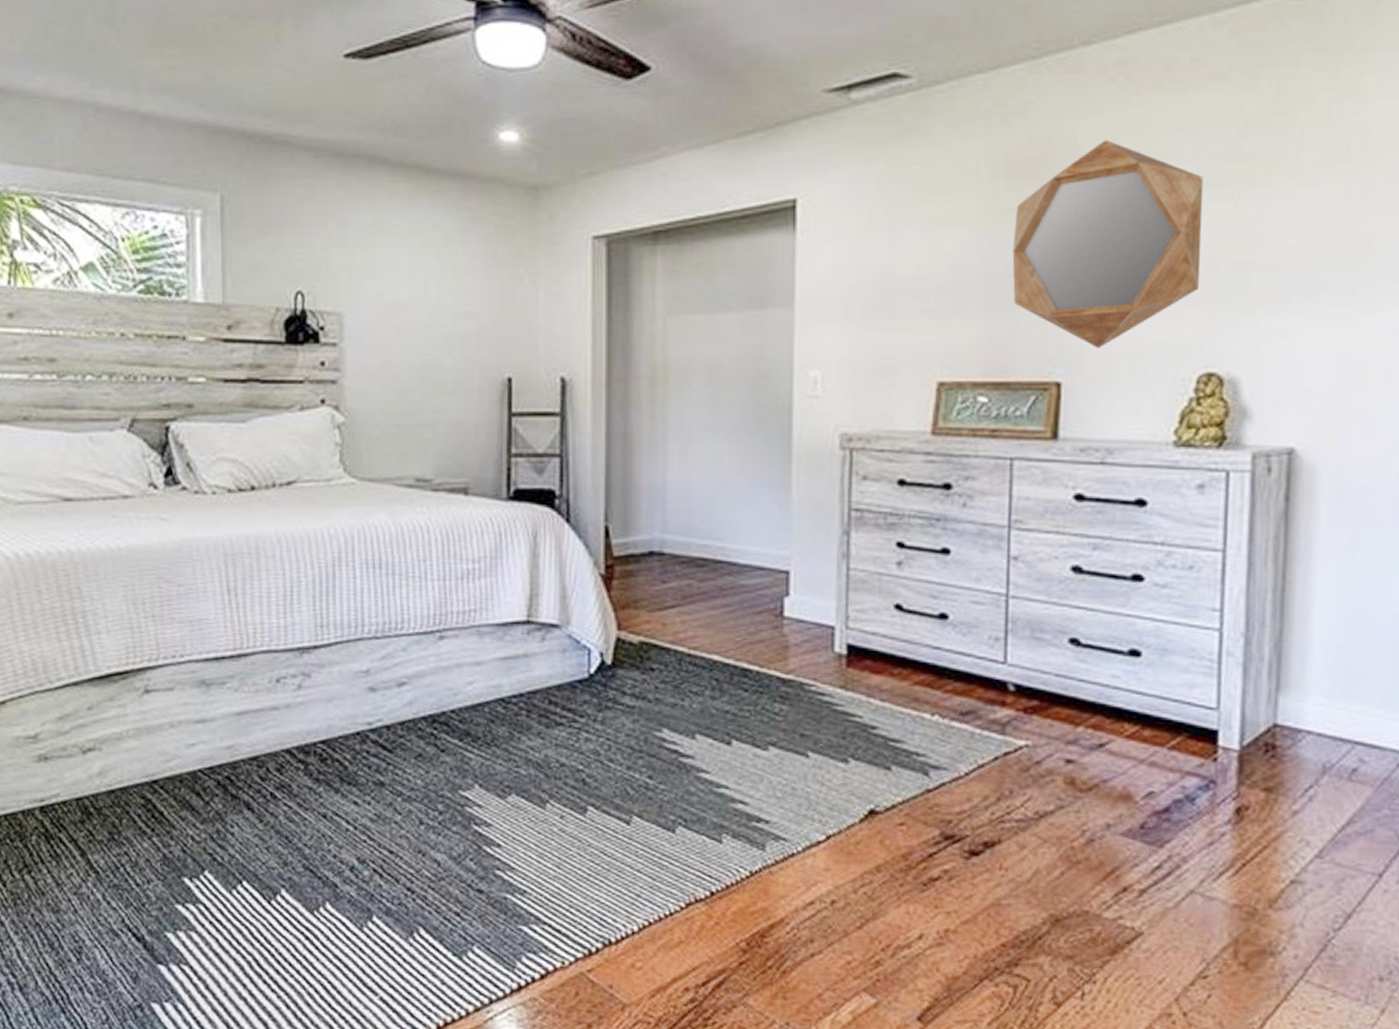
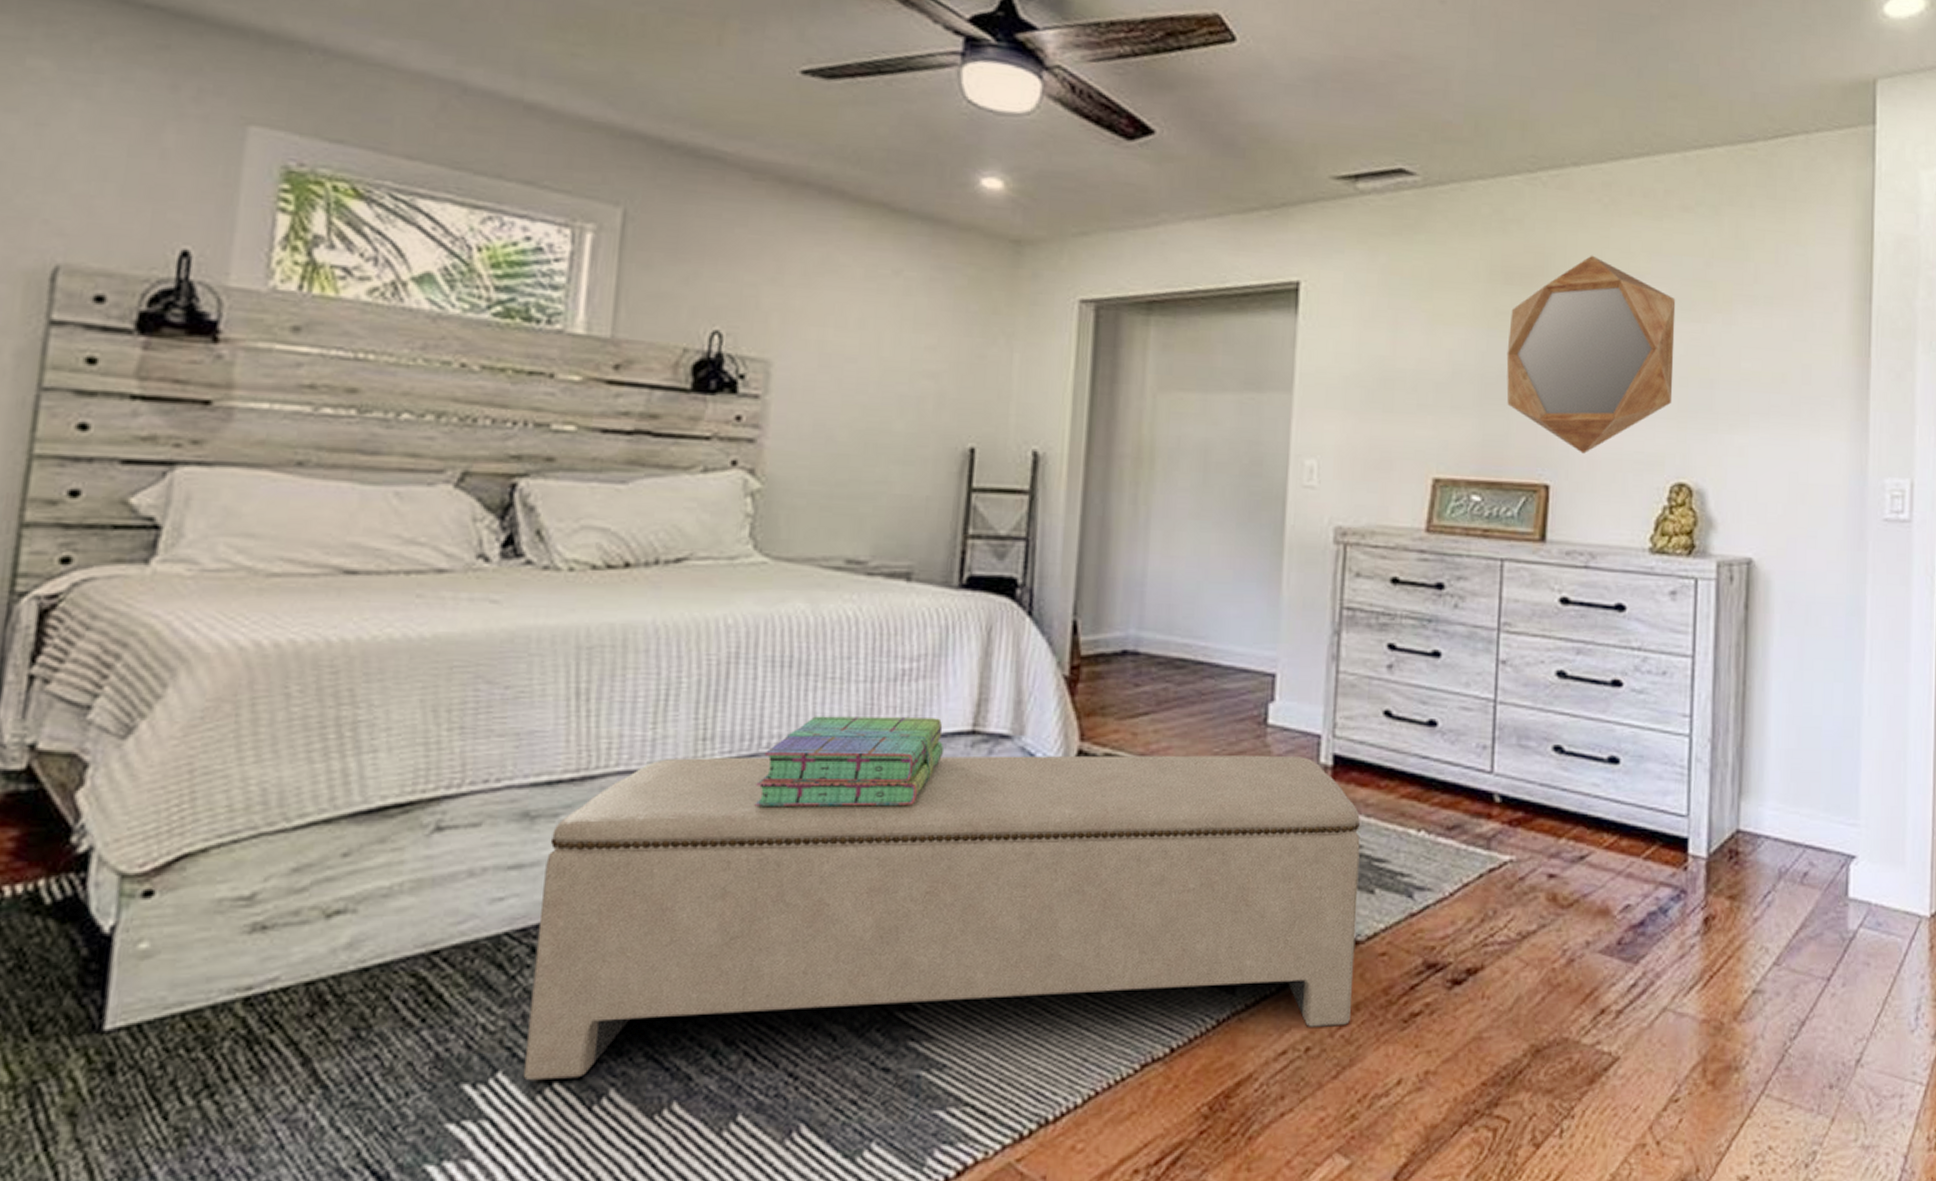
bench: none [220,640,876,884] -> present [522,755,1360,1081]
stack of books: none [363,608,505,682] -> present [754,716,943,808]

